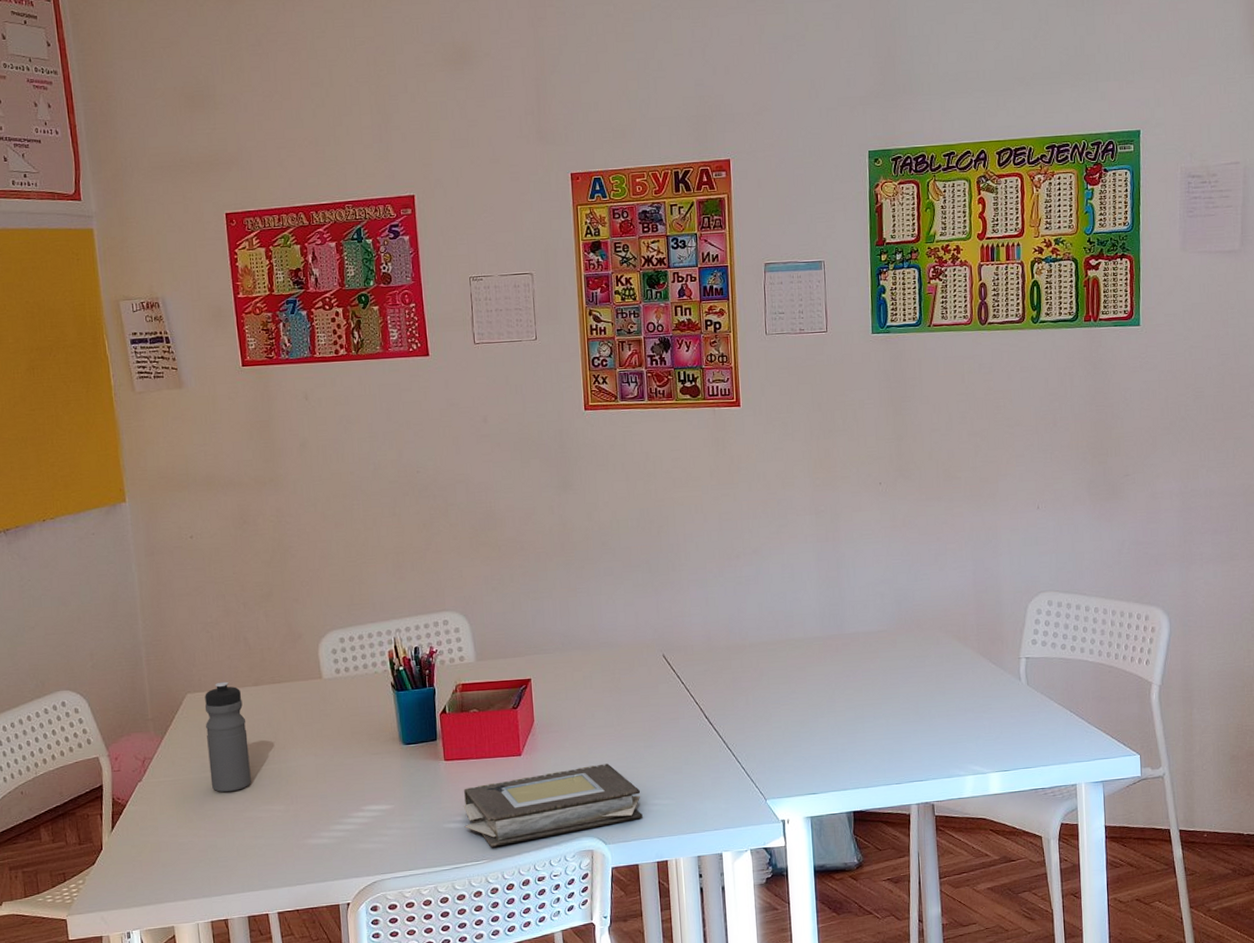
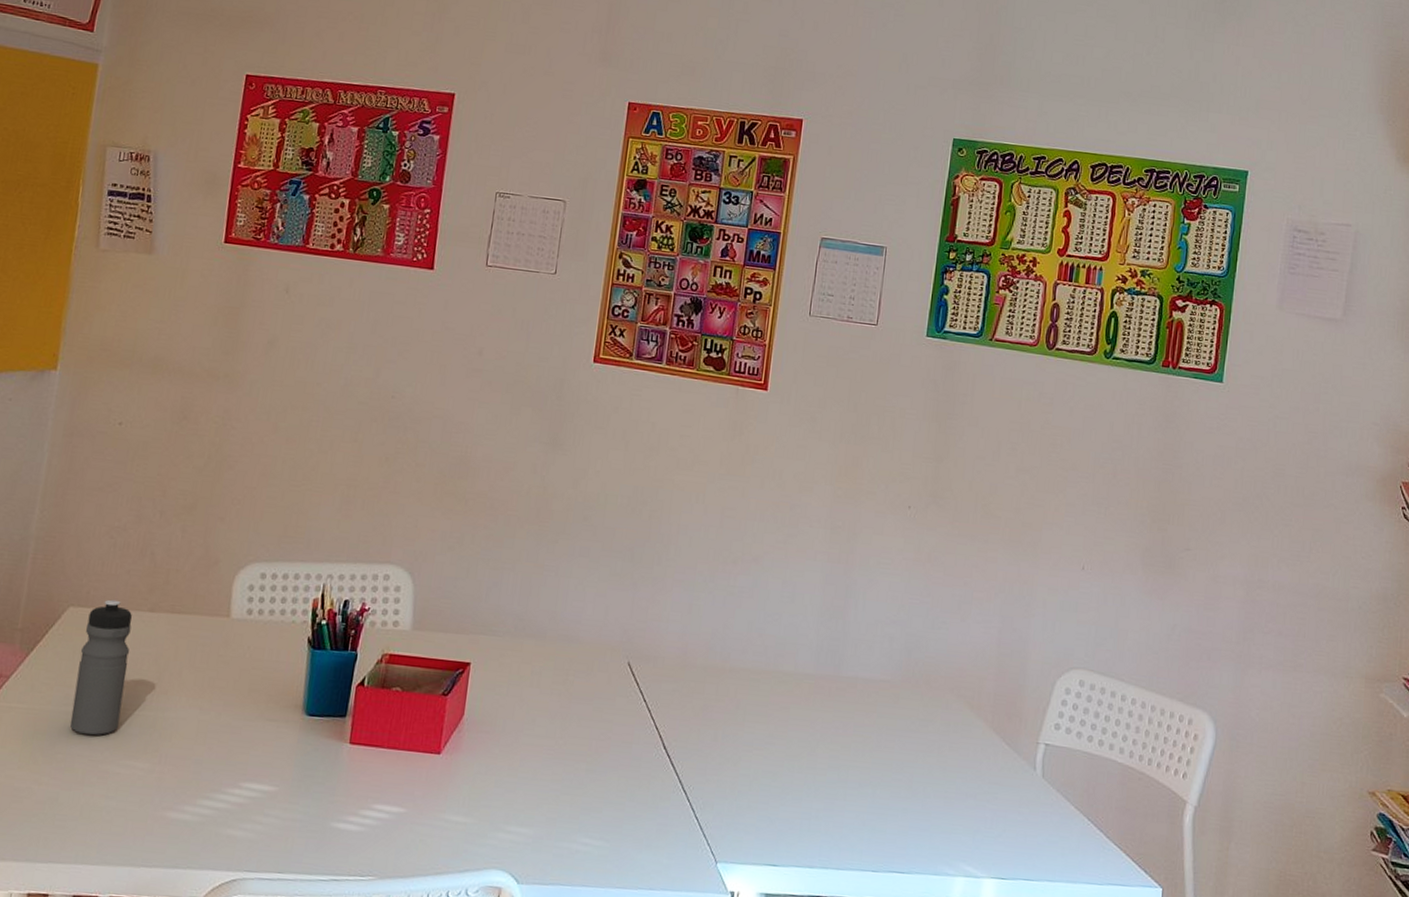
book: present [463,763,643,847] -> none [355,781,572,862]

